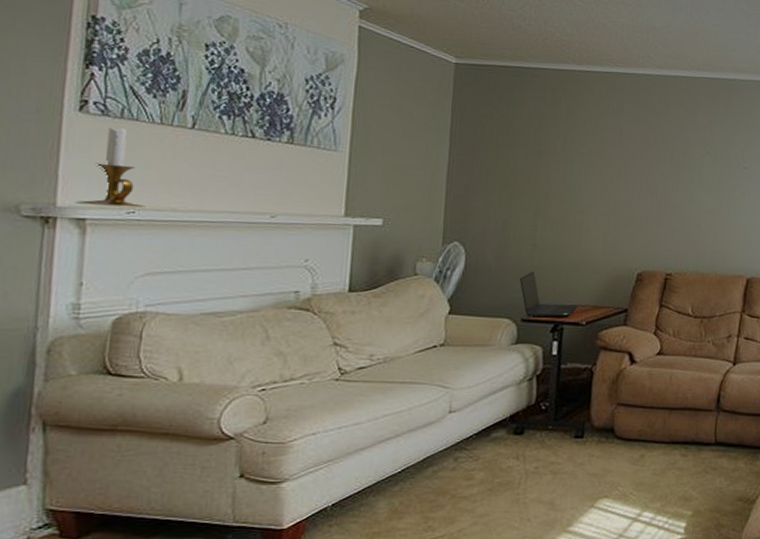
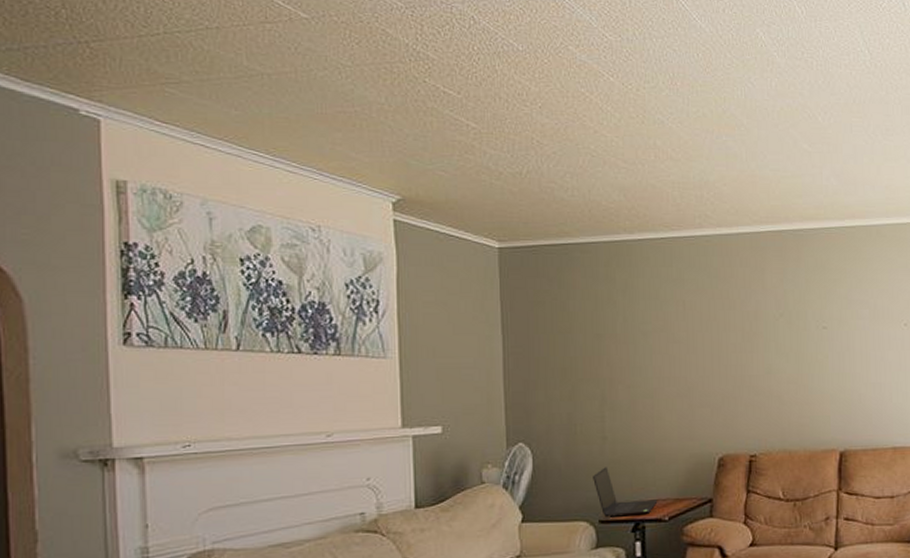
candlestick: present [76,127,146,208] -> none [131,358,201,442]

